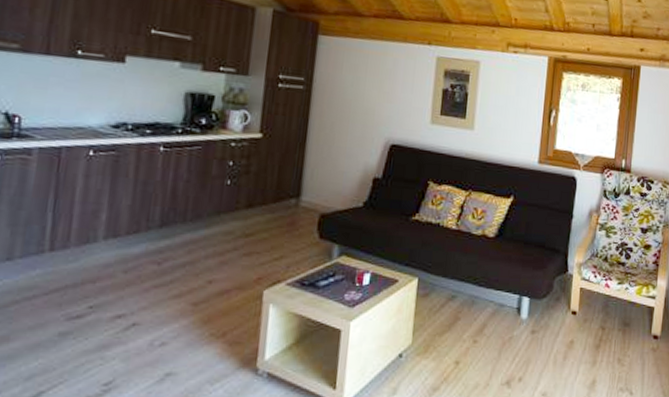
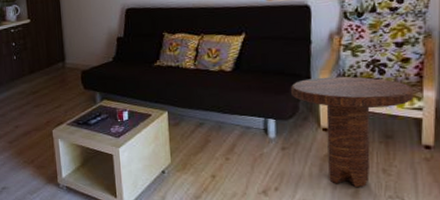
side table: none [547,255,650,378] -> present [290,76,414,187]

